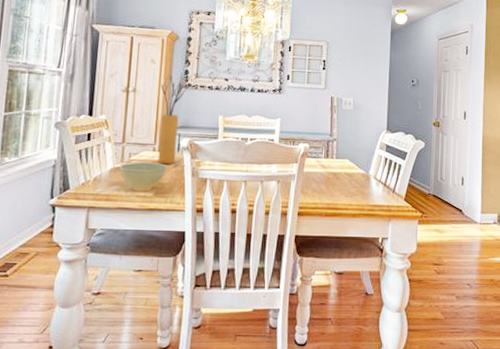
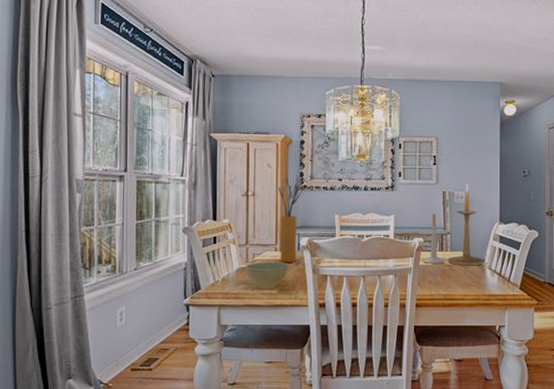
candlestick: none [308,119,329,172] -> present [423,213,444,265]
candlestick: none [333,90,371,175] -> present [448,184,486,266]

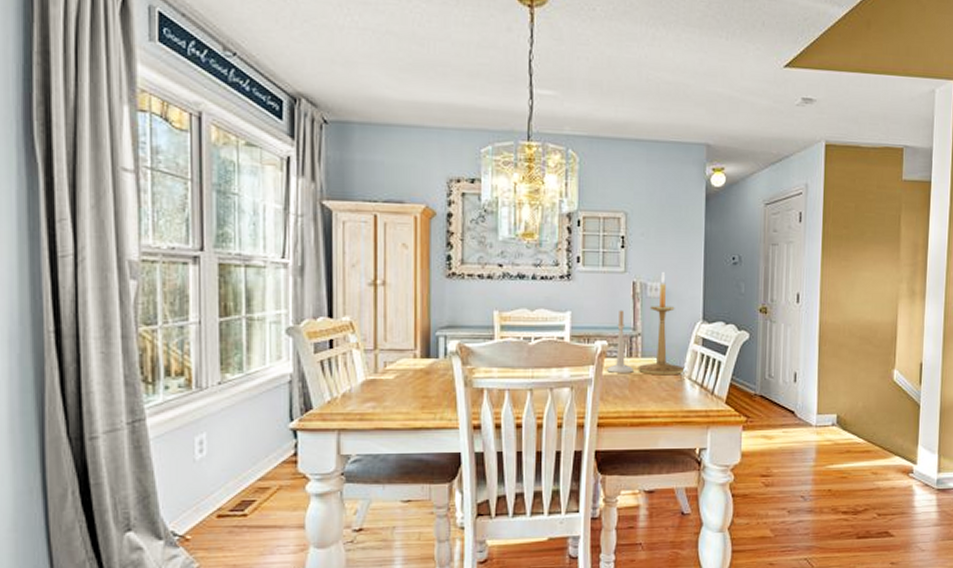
bowl: present [244,262,289,289] -> none [372,372,433,408]
vase: present [278,175,306,263] -> none [417,258,455,374]

